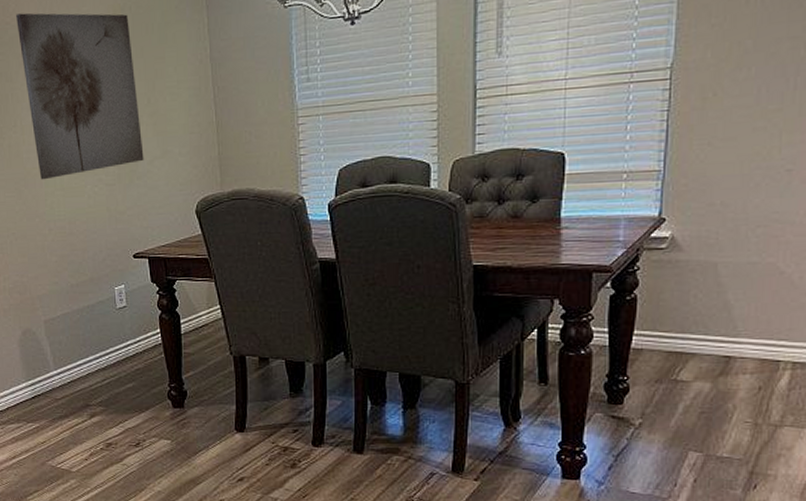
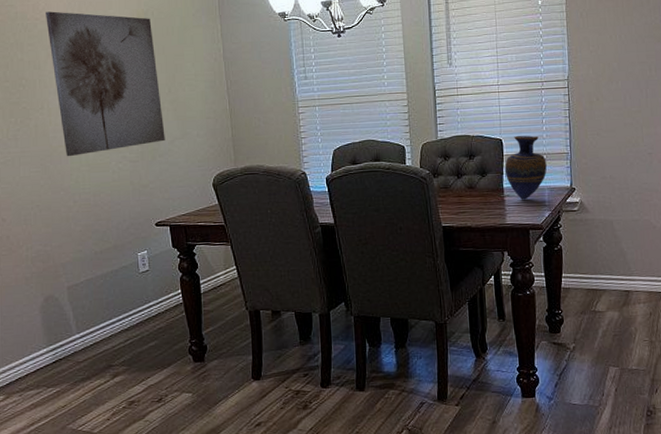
vase: none [564,147,626,233] -> present [504,135,547,200]

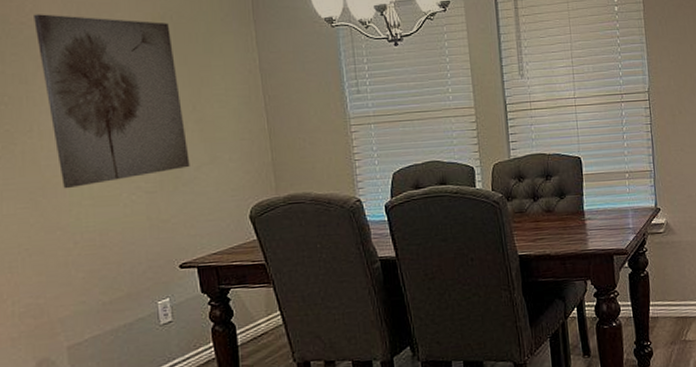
vase: present [504,135,547,200] -> none [584,152,630,223]

